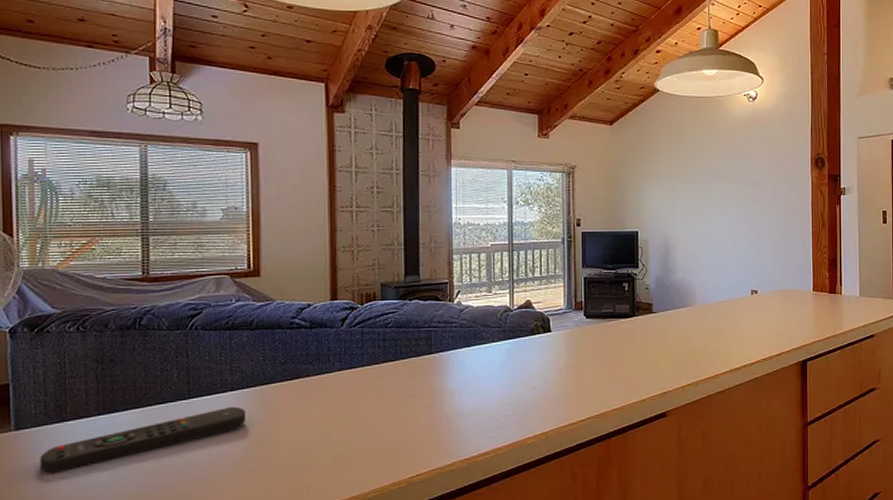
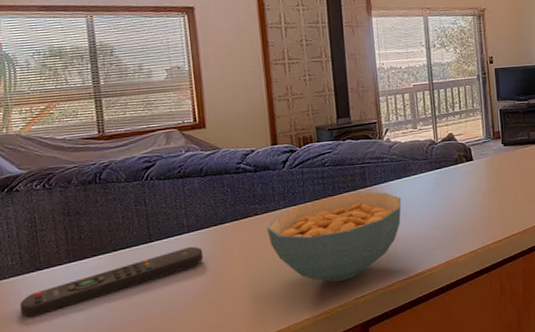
cereal bowl: none [318,358,469,457] -> present [266,192,402,282]

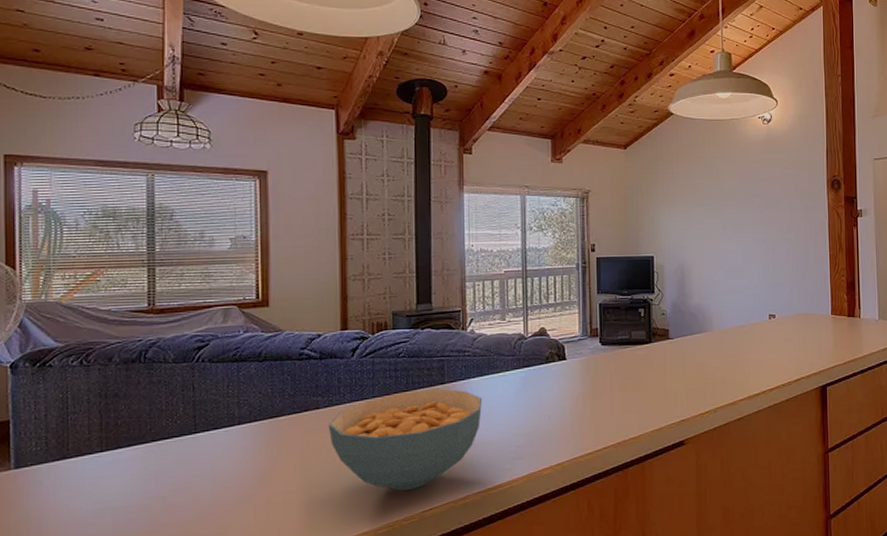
remote control: present [20,246,204,318] -> none [40,440,254,513]

